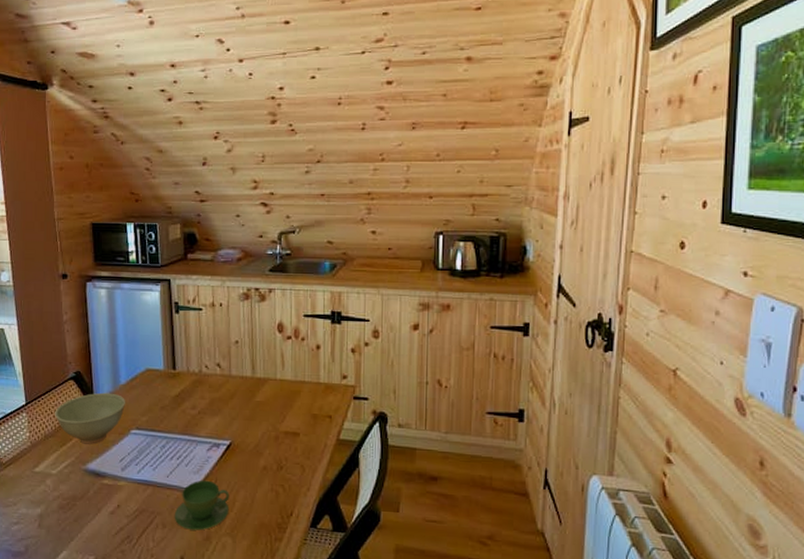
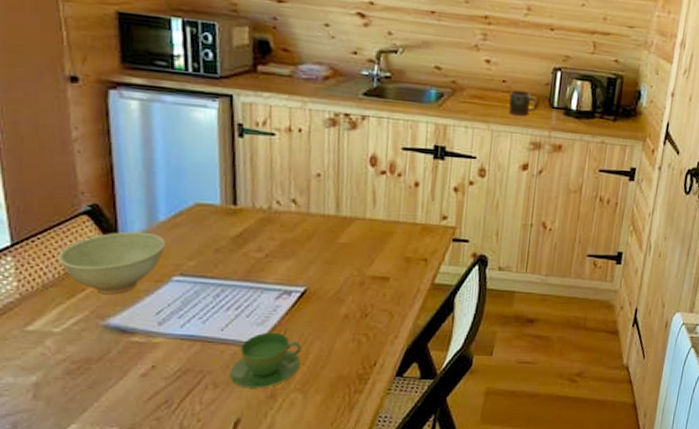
mug: none [396,256,423,279] -> present [508,90,538,116]

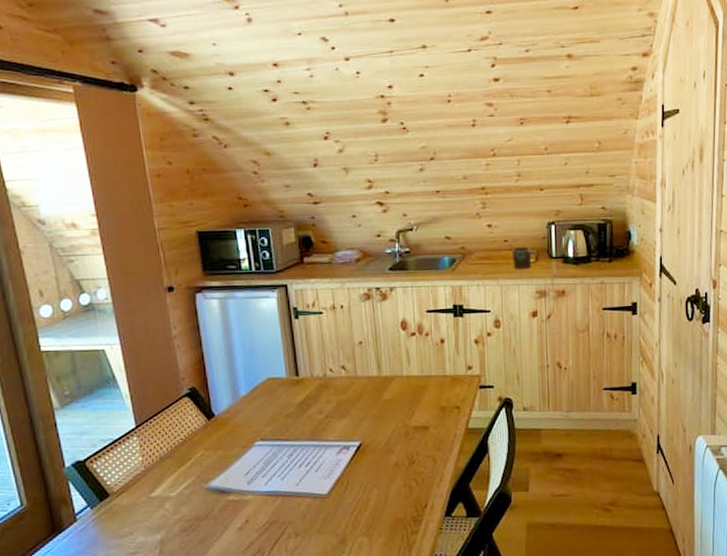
bowl: present [58,231,165,295] -> none [169,406,247,462]
teacup: present [229,332,302,388] -> none [306,483,363,535]

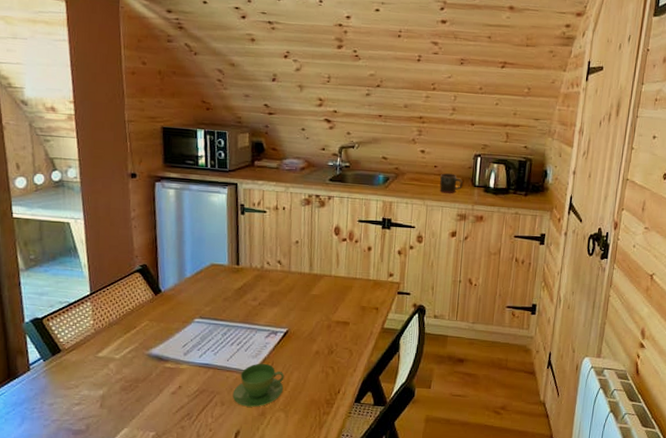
teacup: none [306,483,363,535] -> present [232,363,284,407]

